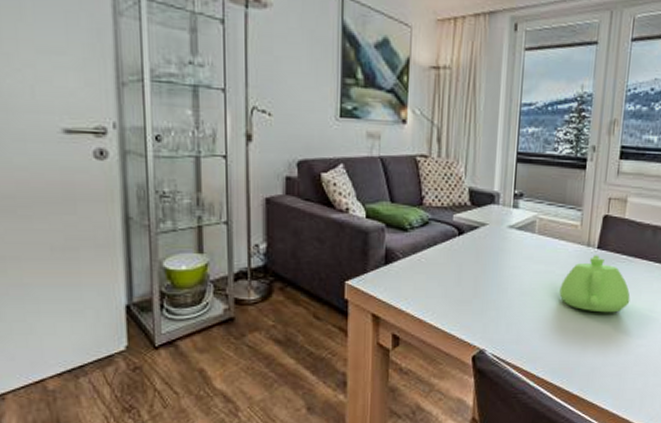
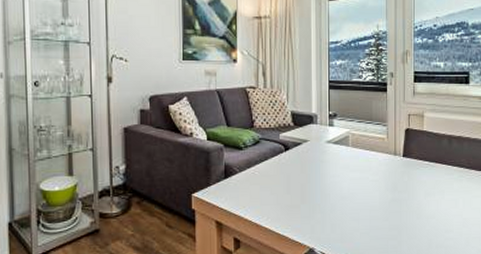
teapot: present [559,255,631,313] -> none [374,162,435,212]

